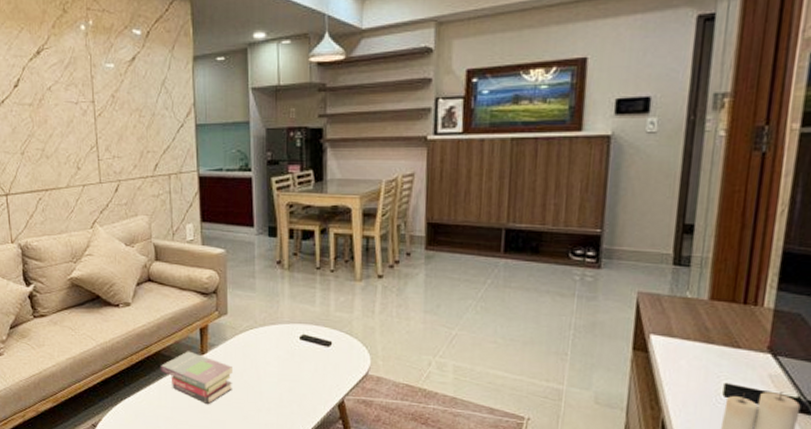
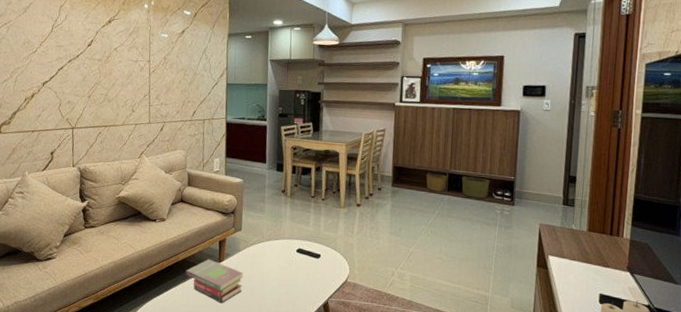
basket: none [473,228,505,254] -> present [426,172,449,192]
basket: none [524,231,564,261] -> present [462,176,489,199]

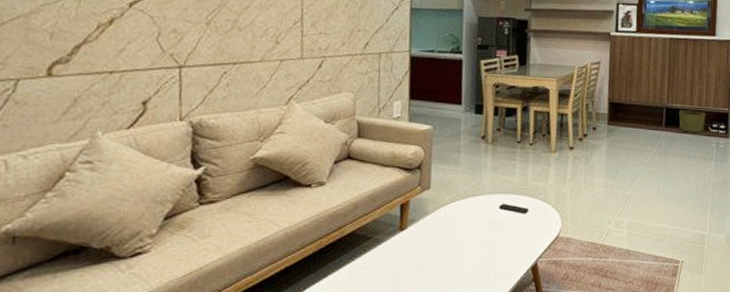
books: present [185,259,243,304] -> none [353,228,432,283]
basket: present [426,172,449,192] -> none [643,107,666,128]

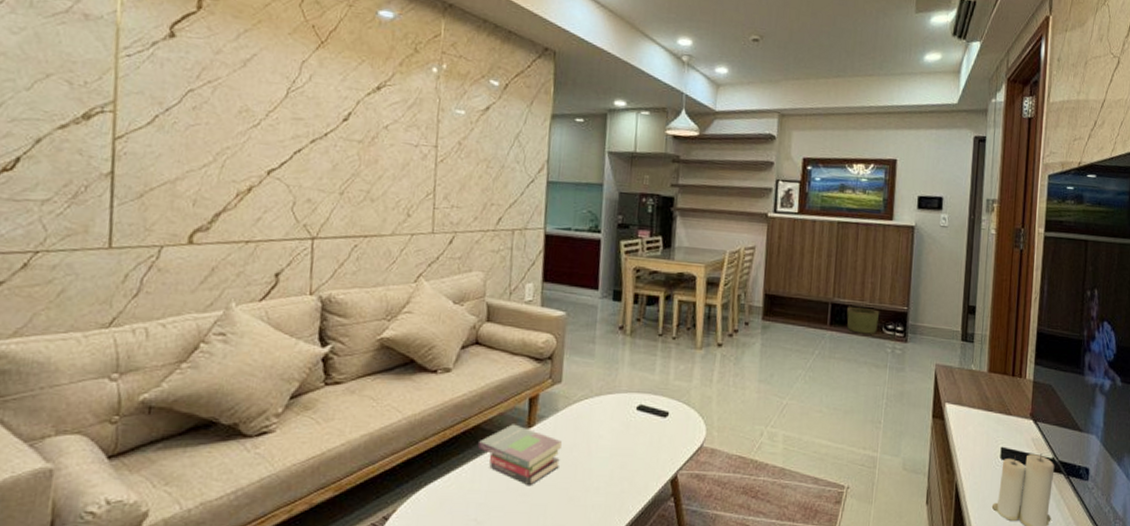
books: none [353,228,432,283] -> present [477,424,562,486]

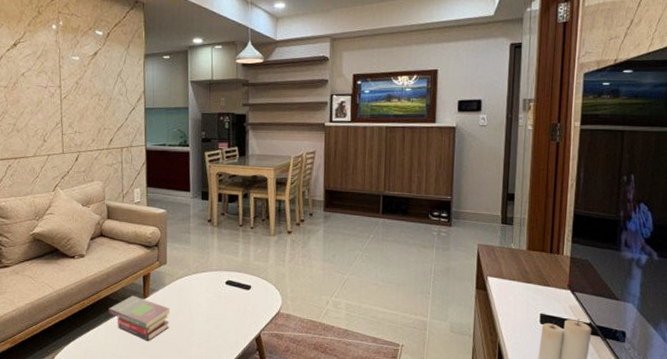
basket: present [847,306,879,334] -> none [397,197,425,220]

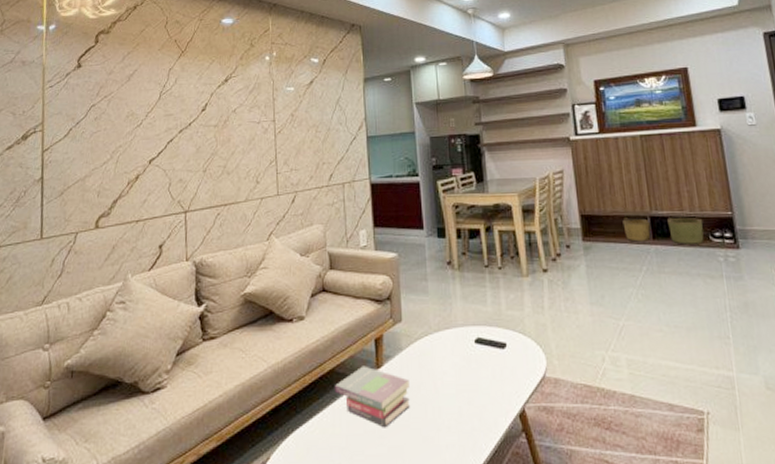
basket: none [359,195,383,215] -> present [622,217,651,242]
basket: none [397,197,425,220] -> present [667,217,704,244]

